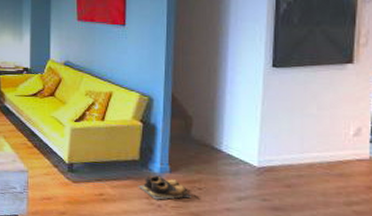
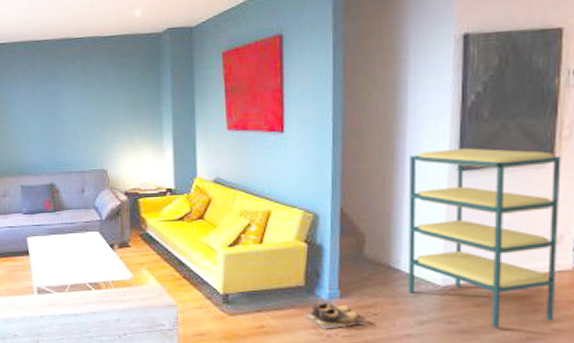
shelving unit: none [228,48,359,208] -> present [407,148,562,329]

